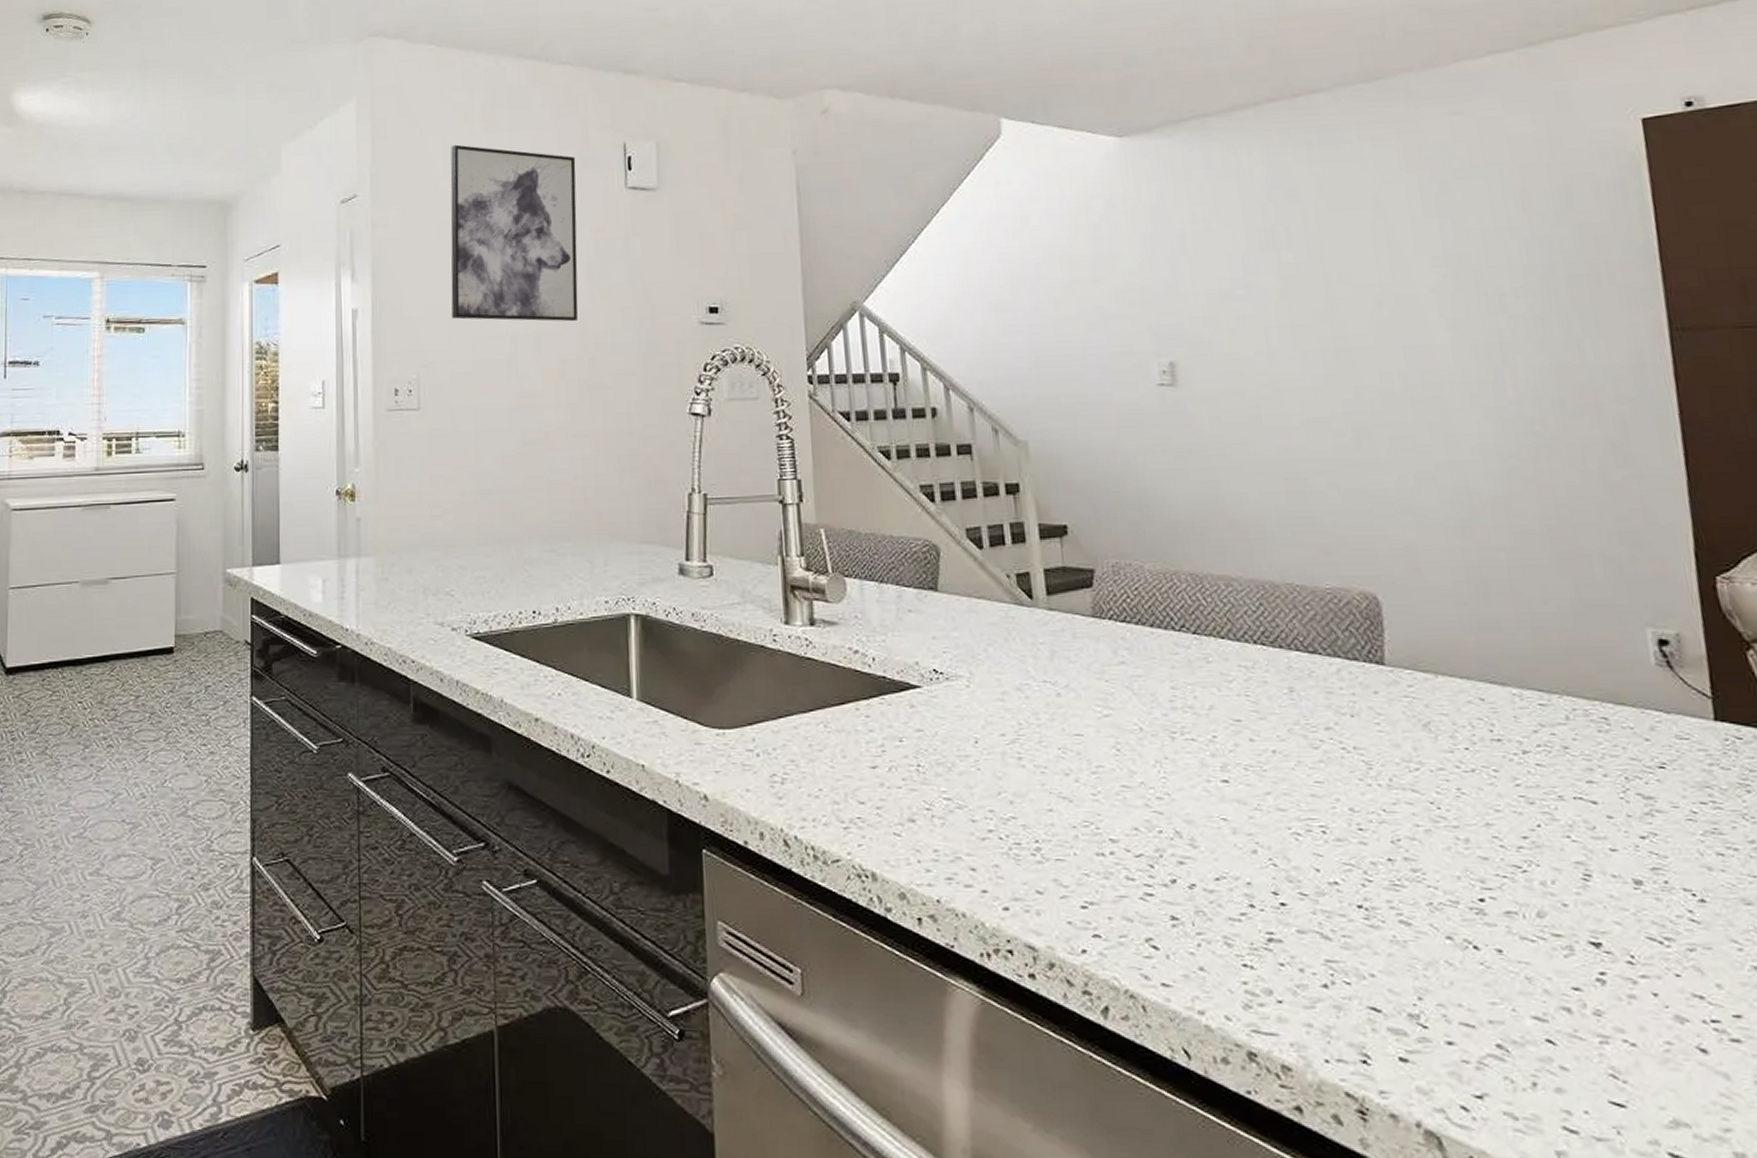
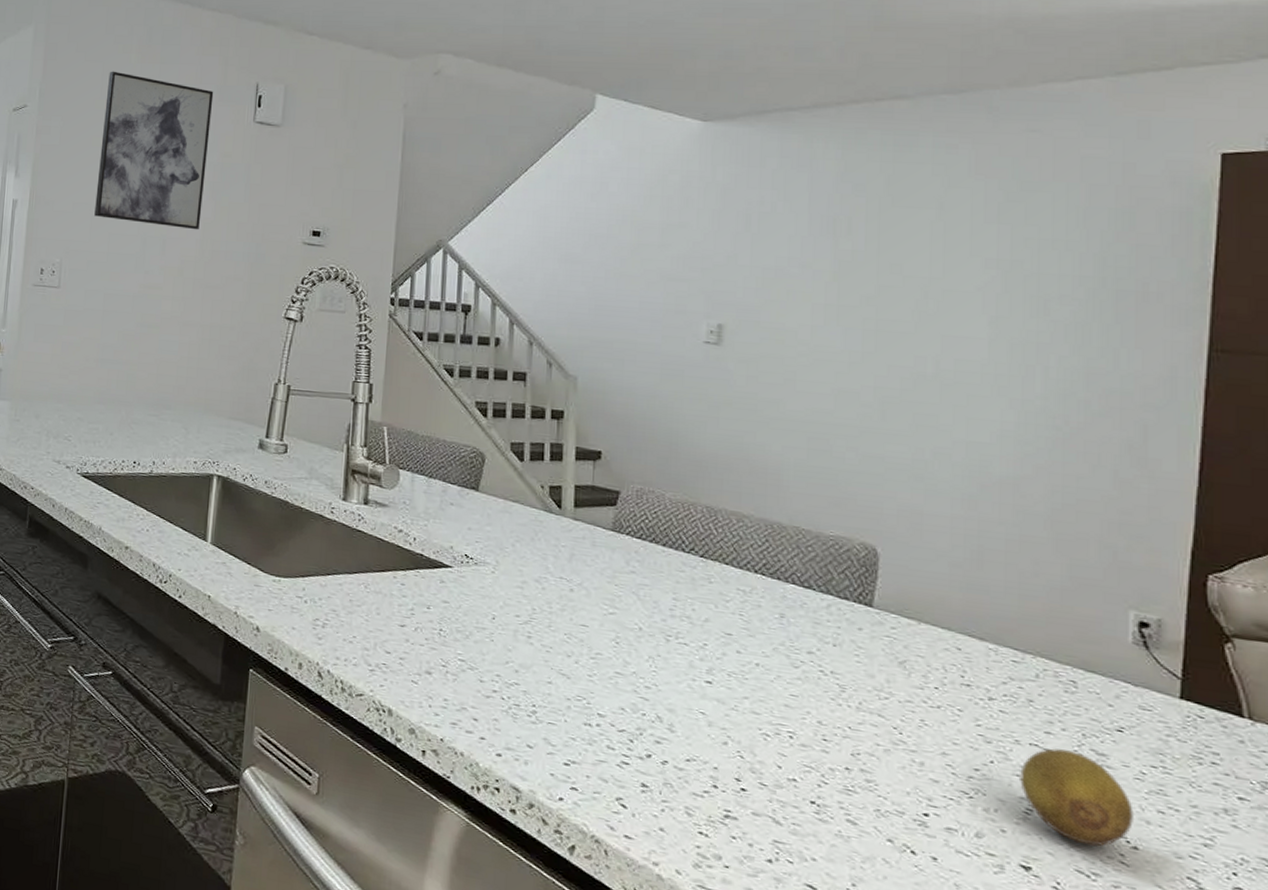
fruit: none [1570,799,1695,906] -> present [1020,748,1133,847]

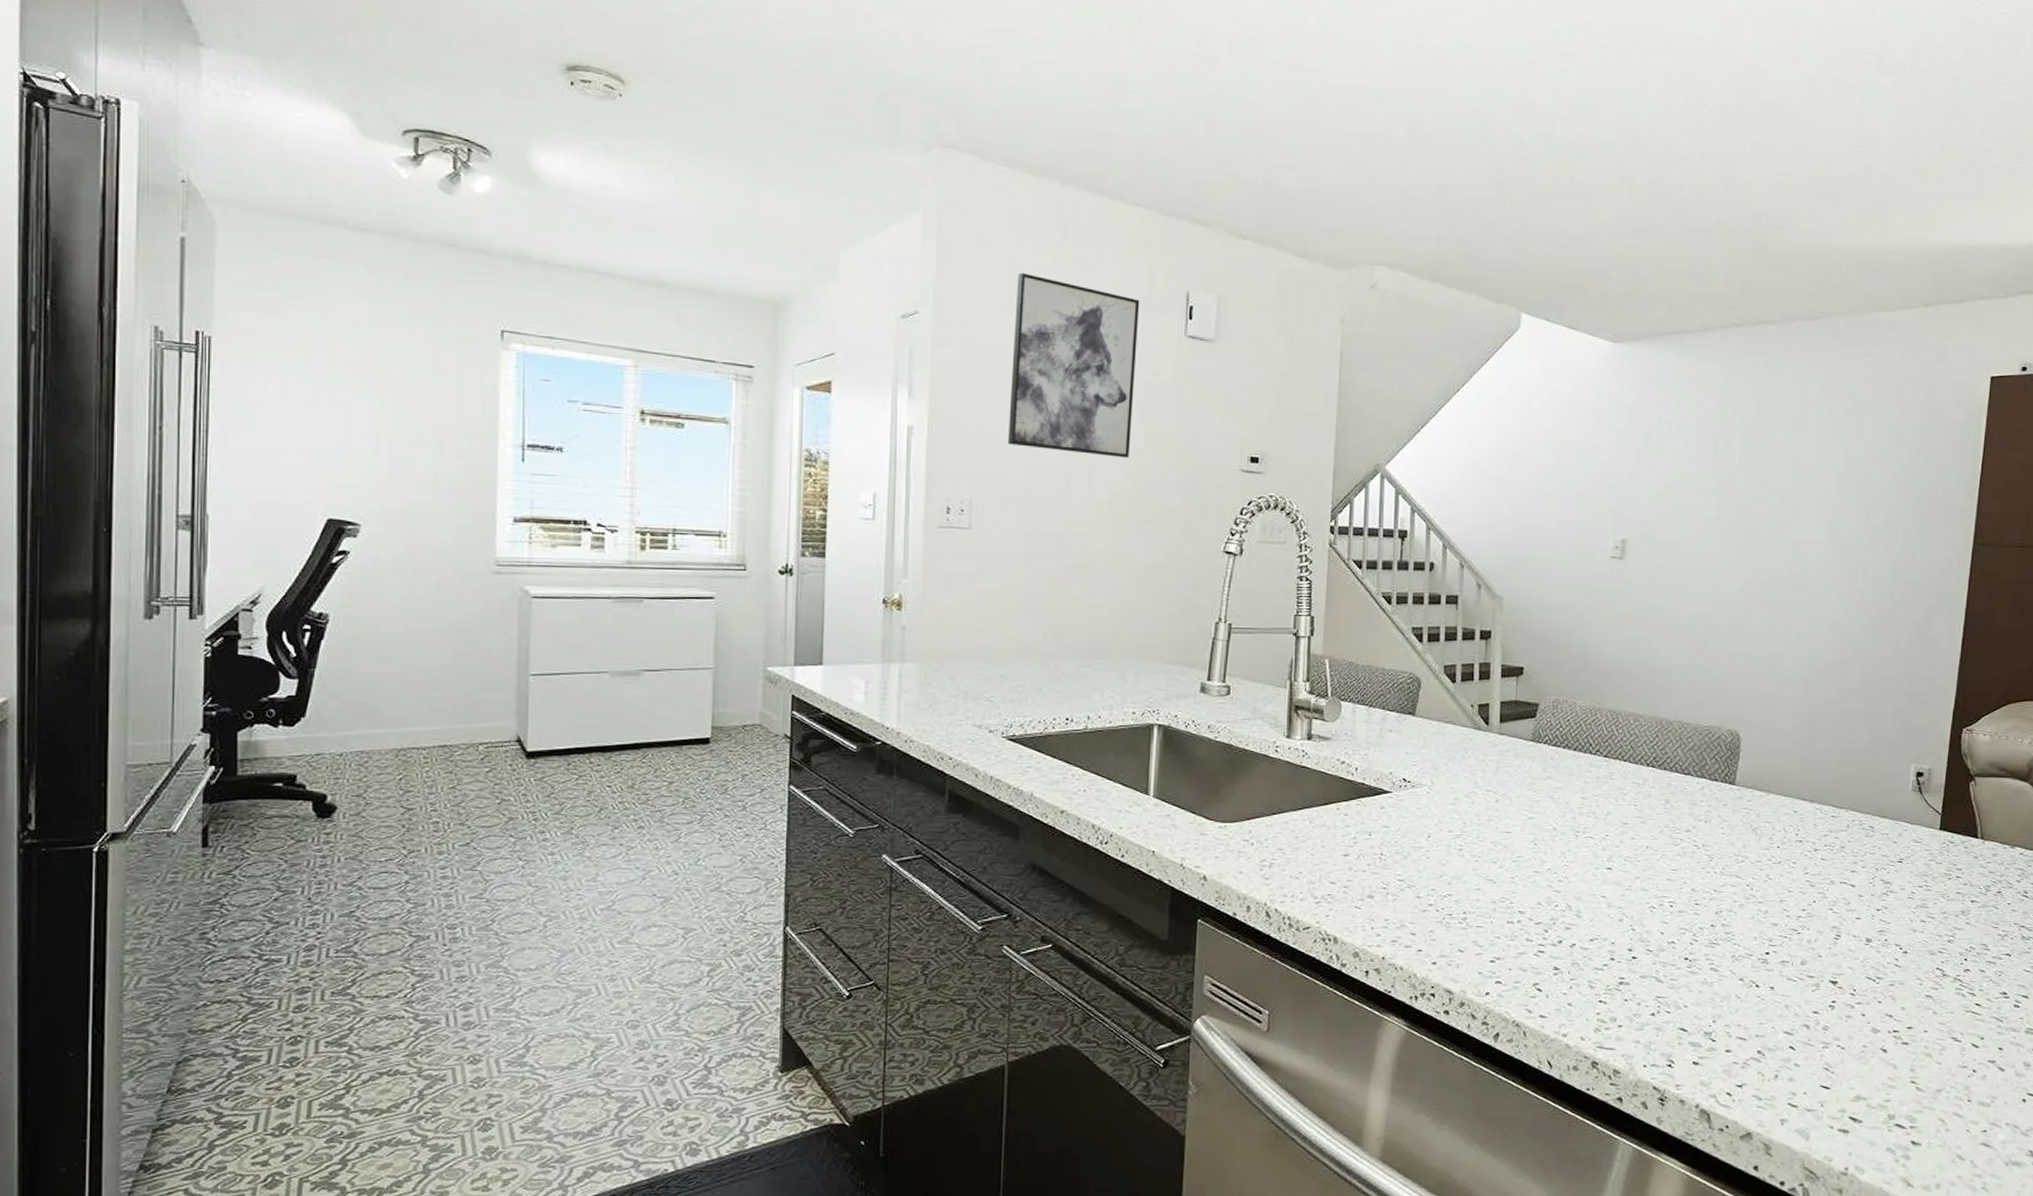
fruit: present [1020,748,1133,847] -> none [1833,883,1906,956]

